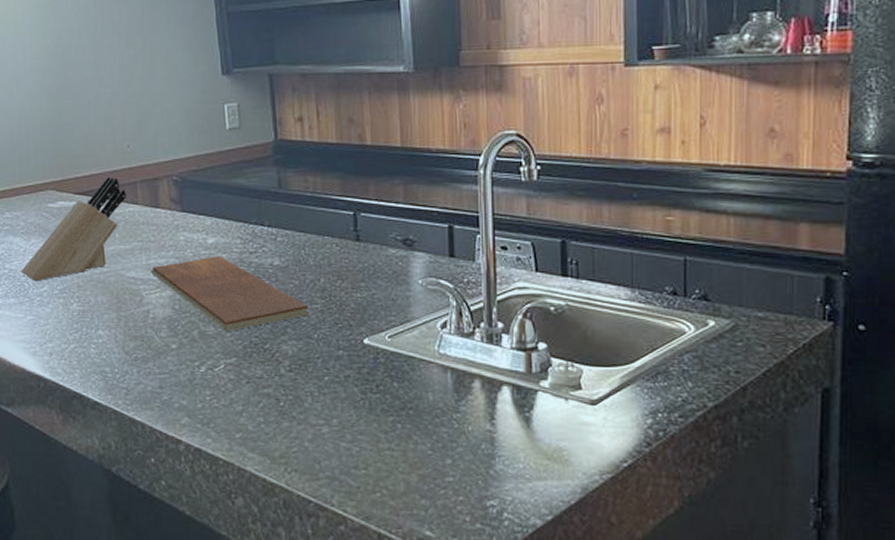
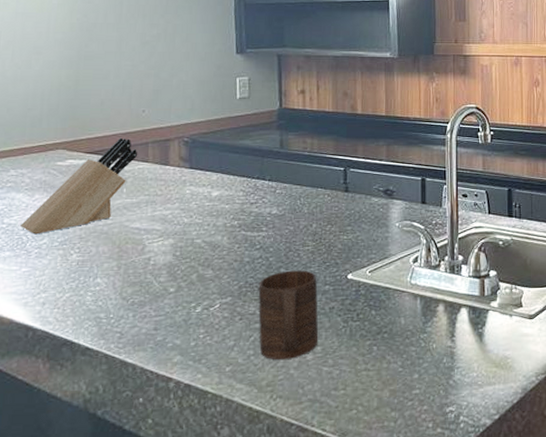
chopping board: present [150,256,309,332] -> none [154,207,301,274]
cup: none [264,331,334,430] -> present [258,270,319,360]

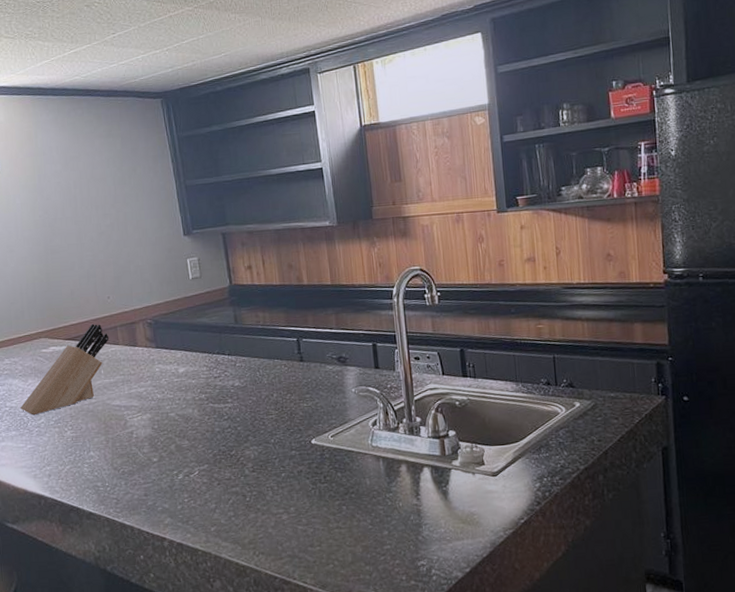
cup: present [258,270,319,360] -> none [231,437,291,520]

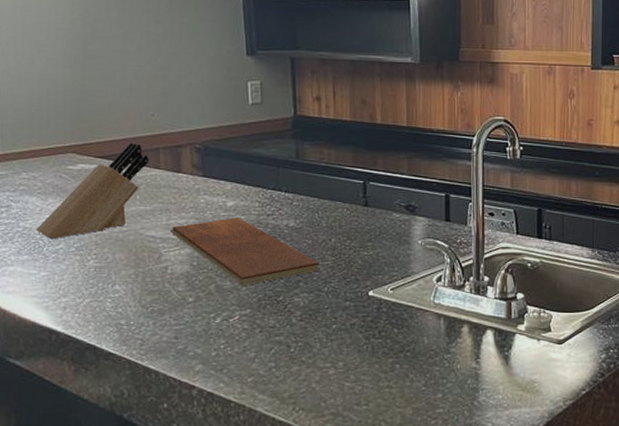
chopping board: none [132,382,266,444] -> present [169,217,320,286]

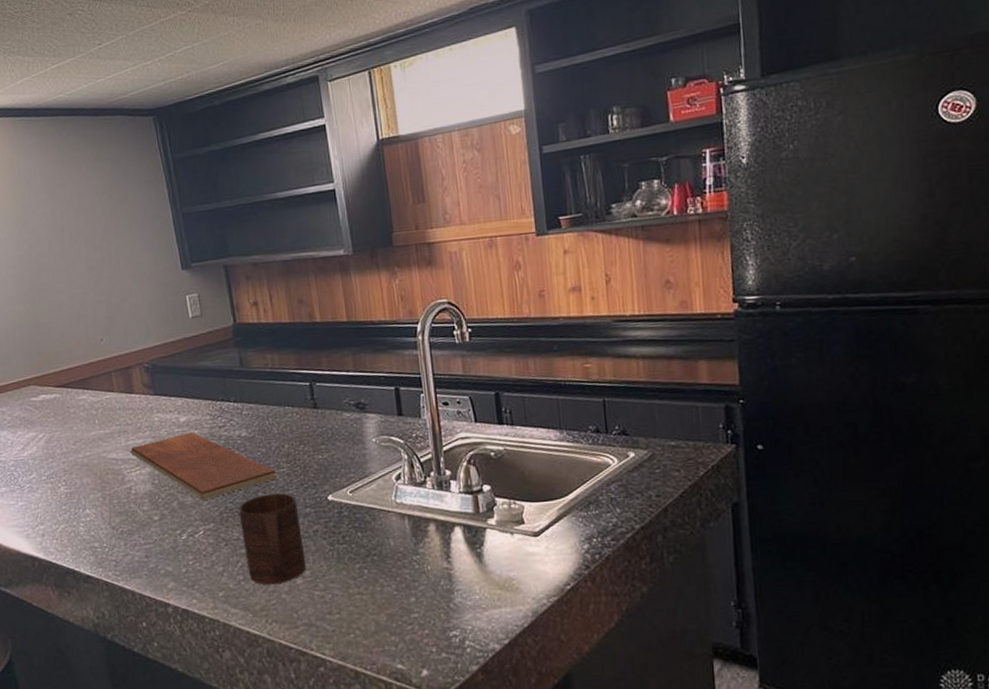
knife block: present [36,142,150,239] -> none [10,368,104,470]
cup: none [277,285,340,373] -> present [238,493,306,584]

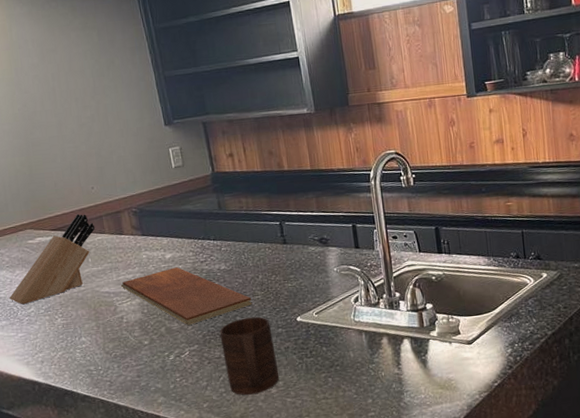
knife block: none [10,368,104,470] -> present [9,213,95,305]

